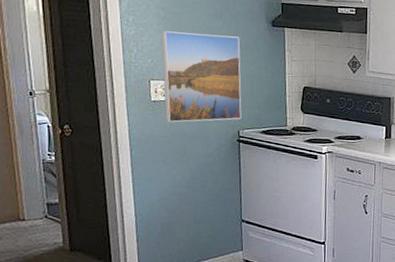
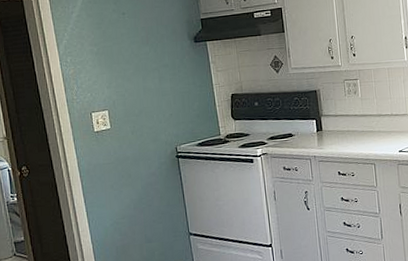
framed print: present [161,31,242,123] -> none [96,58,177,149]

